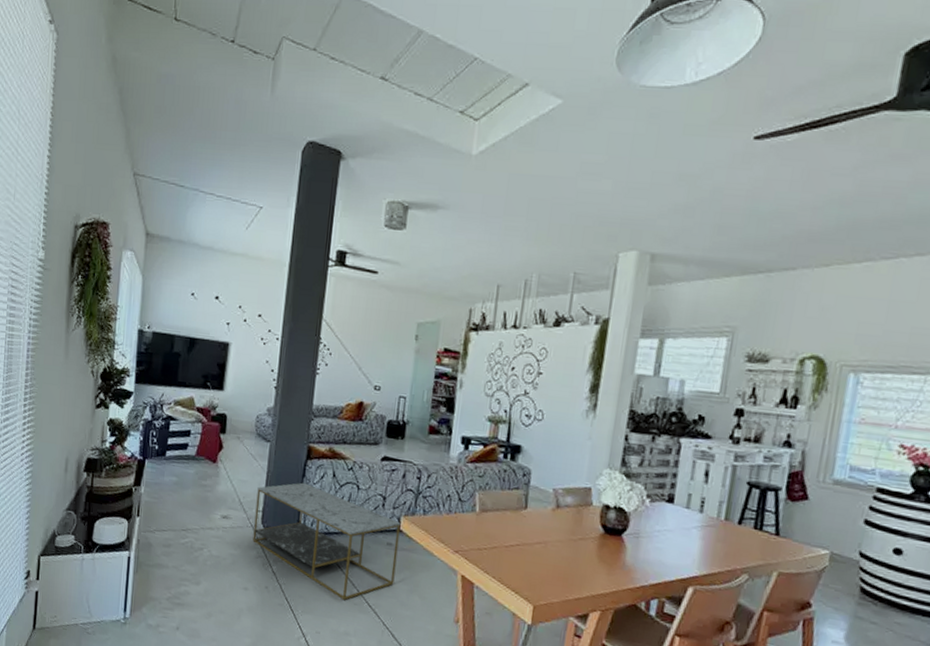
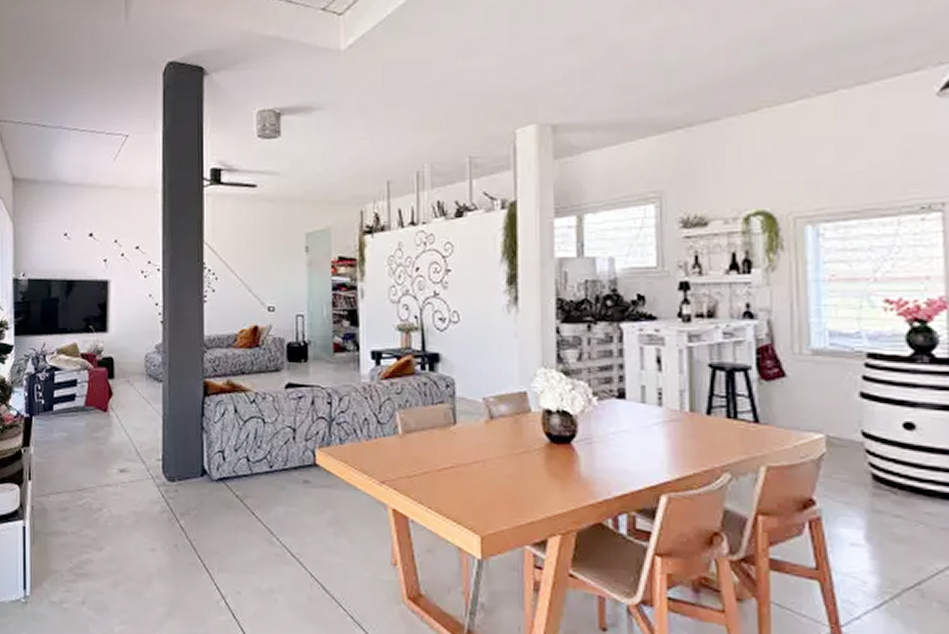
coffee table: present [252,482,401,600] -> none [154,422,317,551]

